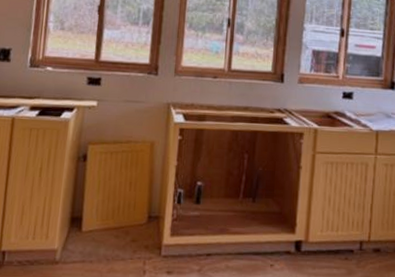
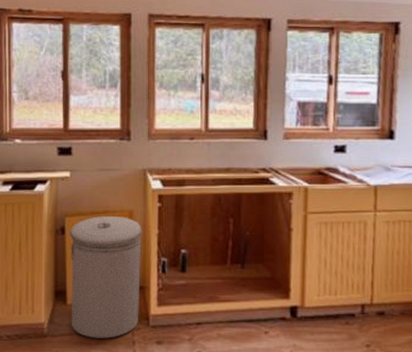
can: none [84,146,163,267] -> present [69,216,143,338]

